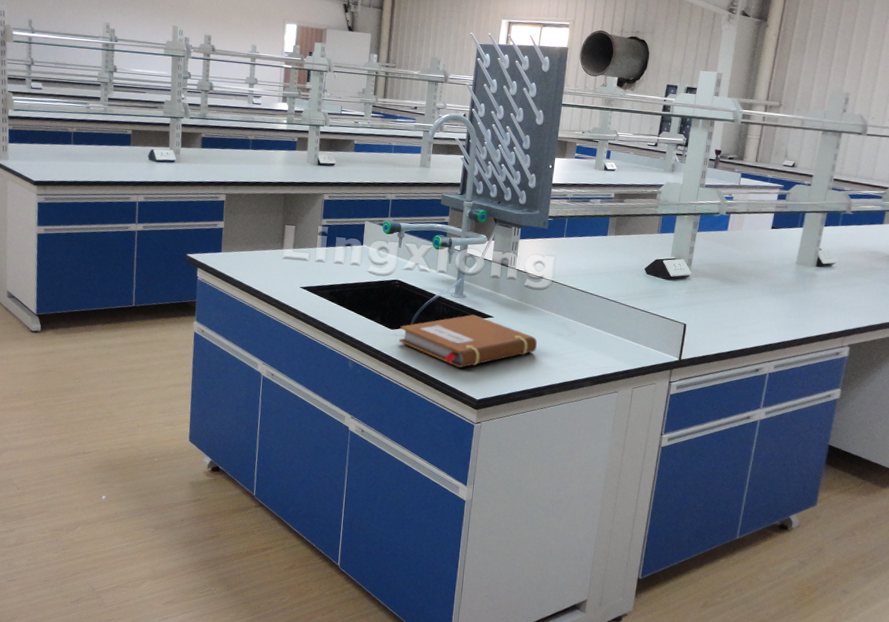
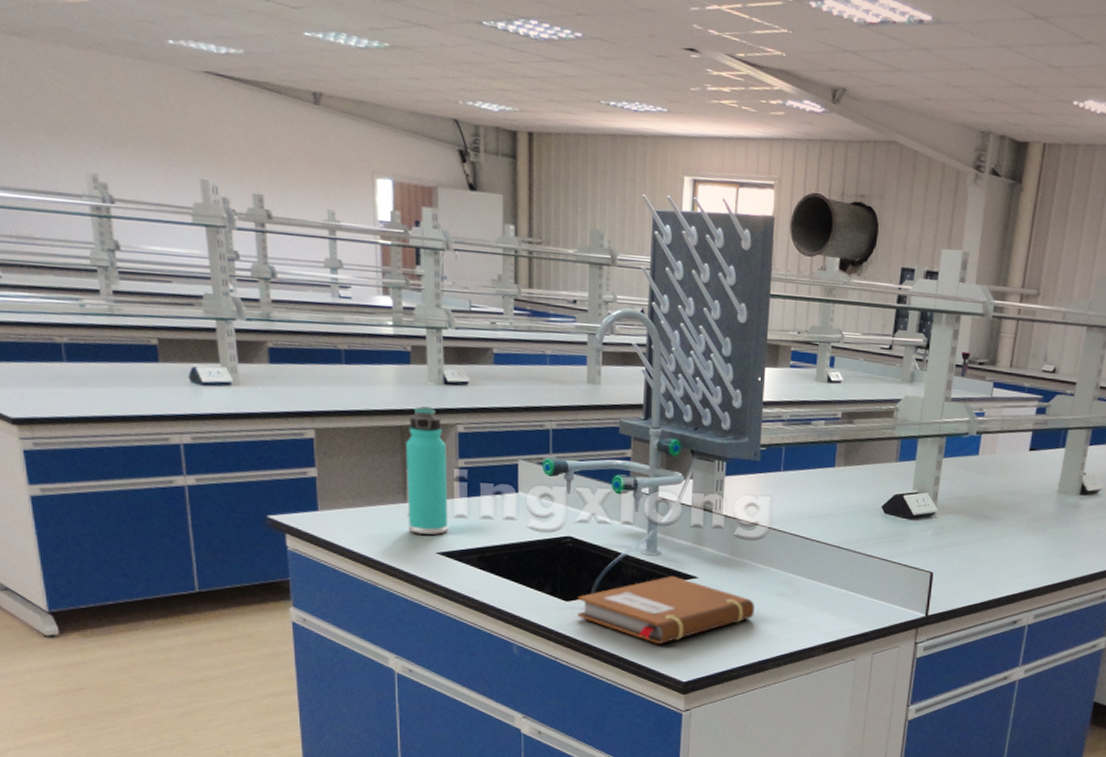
thermos bottle: none [282,180,315,274] -> present [406,406,448,535]

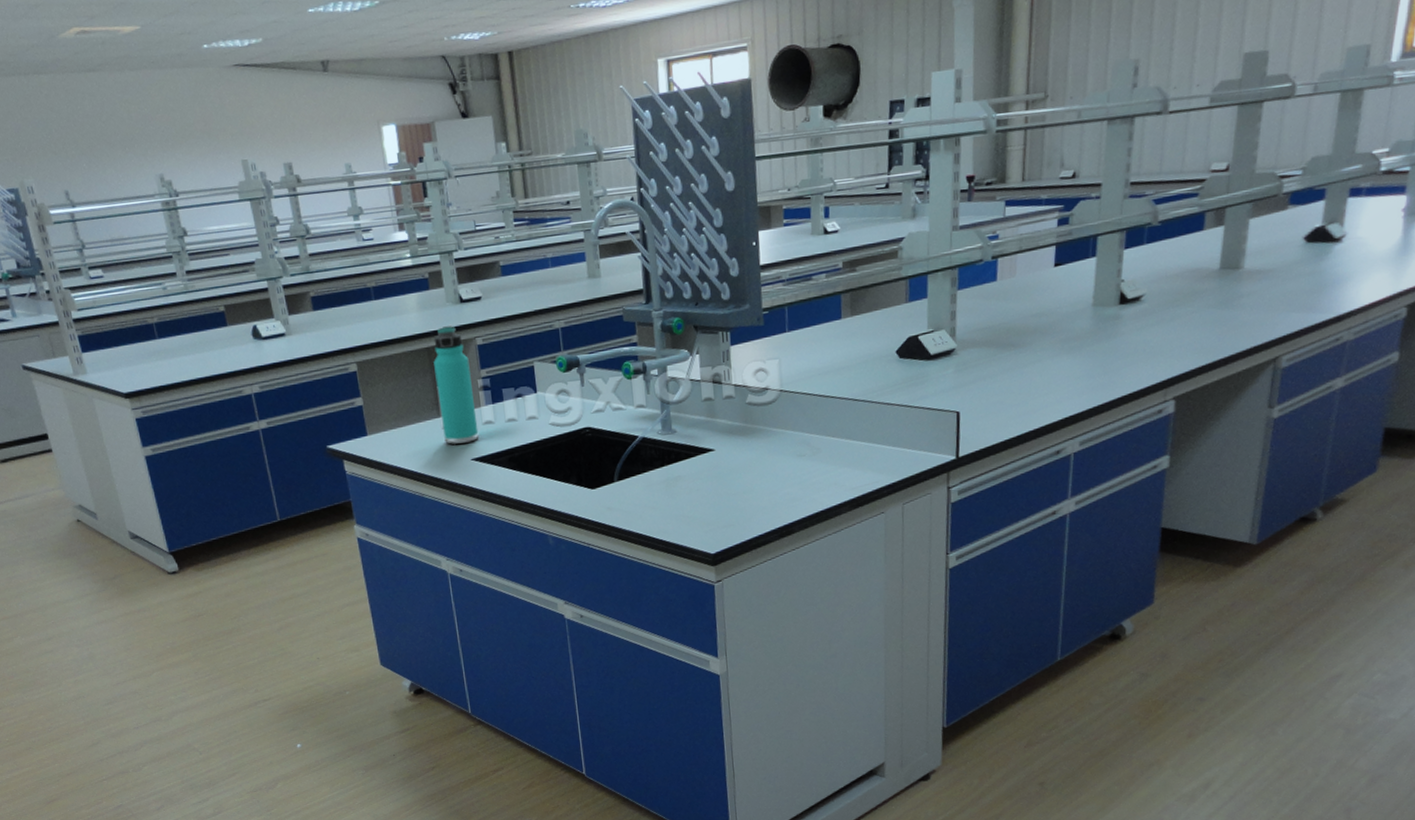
notebook: present [577,575,755,645] -> none [603,451,776,521]

